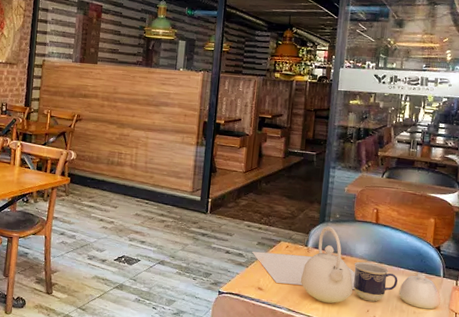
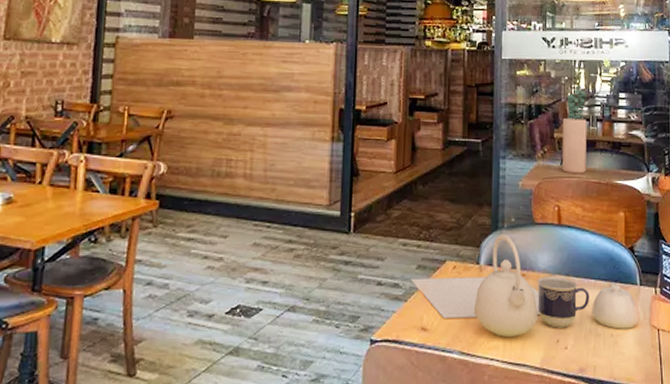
vase: none [383,113,410,186] -> present [561,83,587,174]

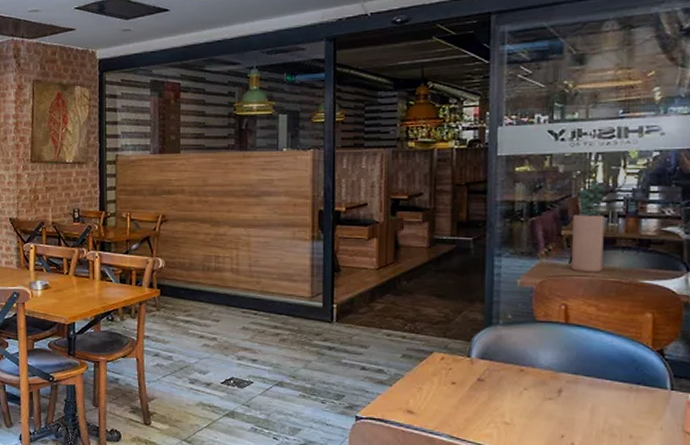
napkin: present [411,277,540,318] -> none [396,365,541,410]
teapot: present [473,234,538,338] -> none [464,330,539,429]
cup: present [537,276,589,328] -> none [537,373,603,425]
sugar bowl: present [592,284,641,329] -> none [605,386,671,433]

